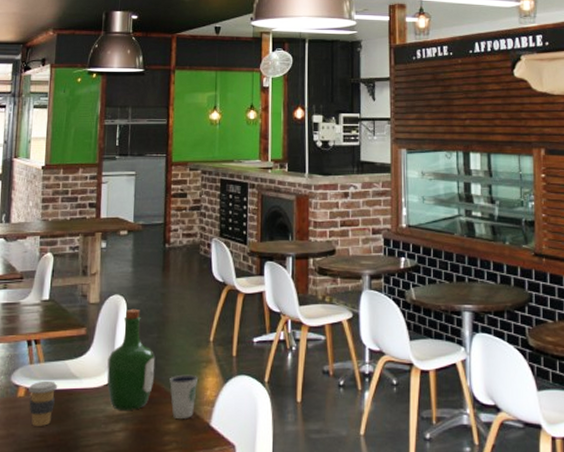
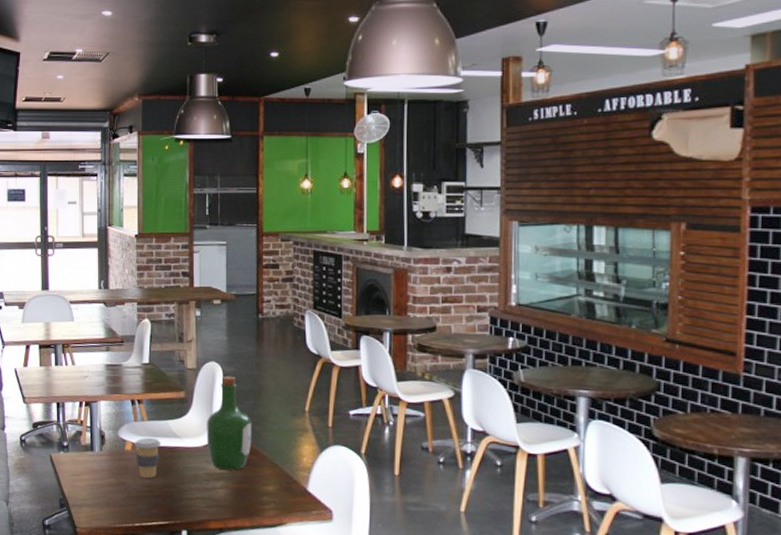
dixie cup: present [169,374,198,420] -> none [267,440,294,483]

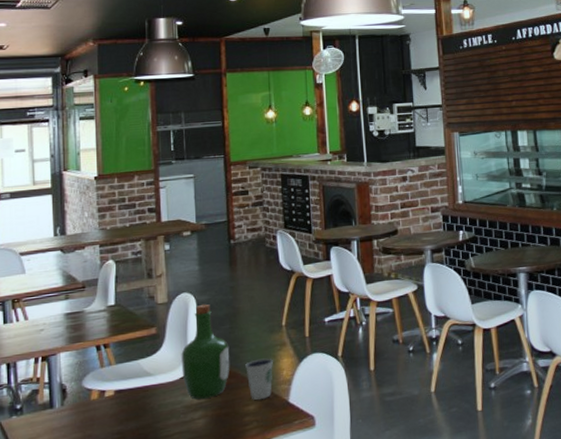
coffee cup: present [134,437,161,478] -> none [101,381,132,425]
dixie cup: none [267,440,294,483] -> present [245,358,273,400]

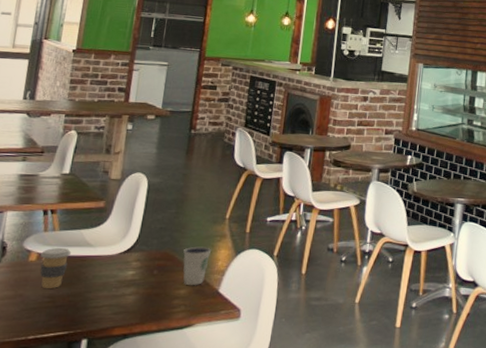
coffee cup: none [101,381,132,425] -> present [40,247,72,288]
wine bottle: present [181,304,230,400] -> none [121,186,172,276]

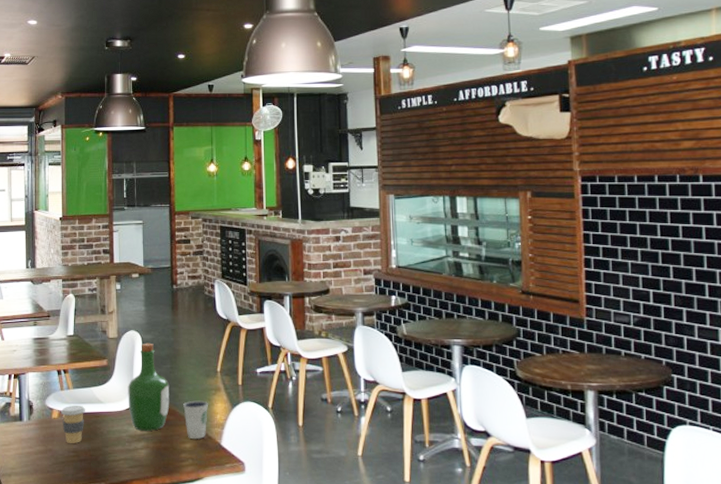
wine bottle: none [121,186,172,276] -> present [128,343,170,431]

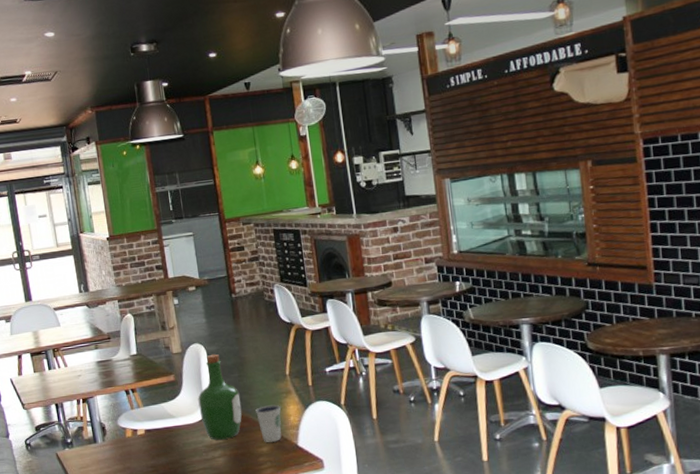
coffee cup: present [60,404,86,443] -> none [133,422,159,459]

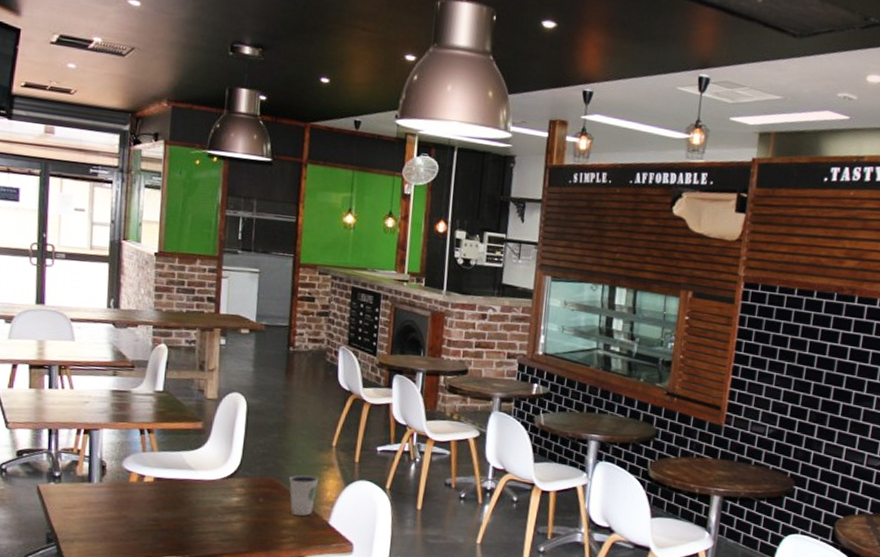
wine bottle: present [198,354,242,440] -> none [224,407,276,504]

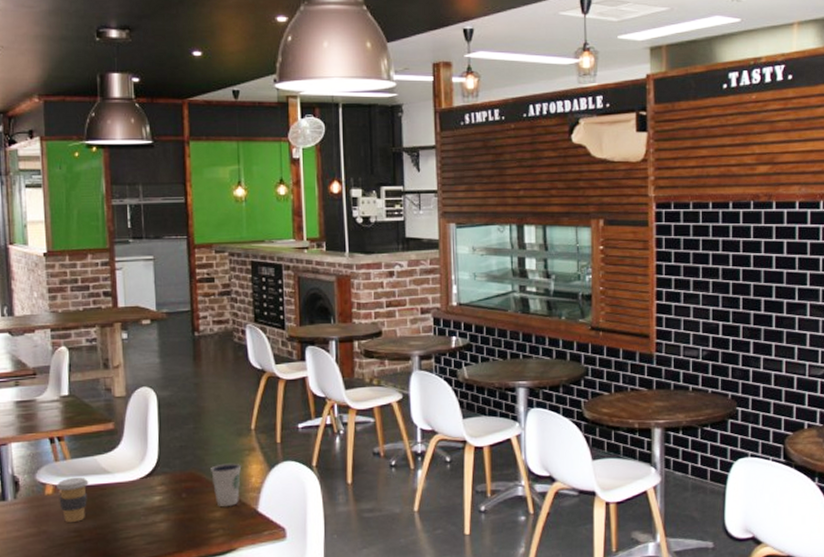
coffee cup: none [140,469,173,511] -> present [55,477,89,522]

